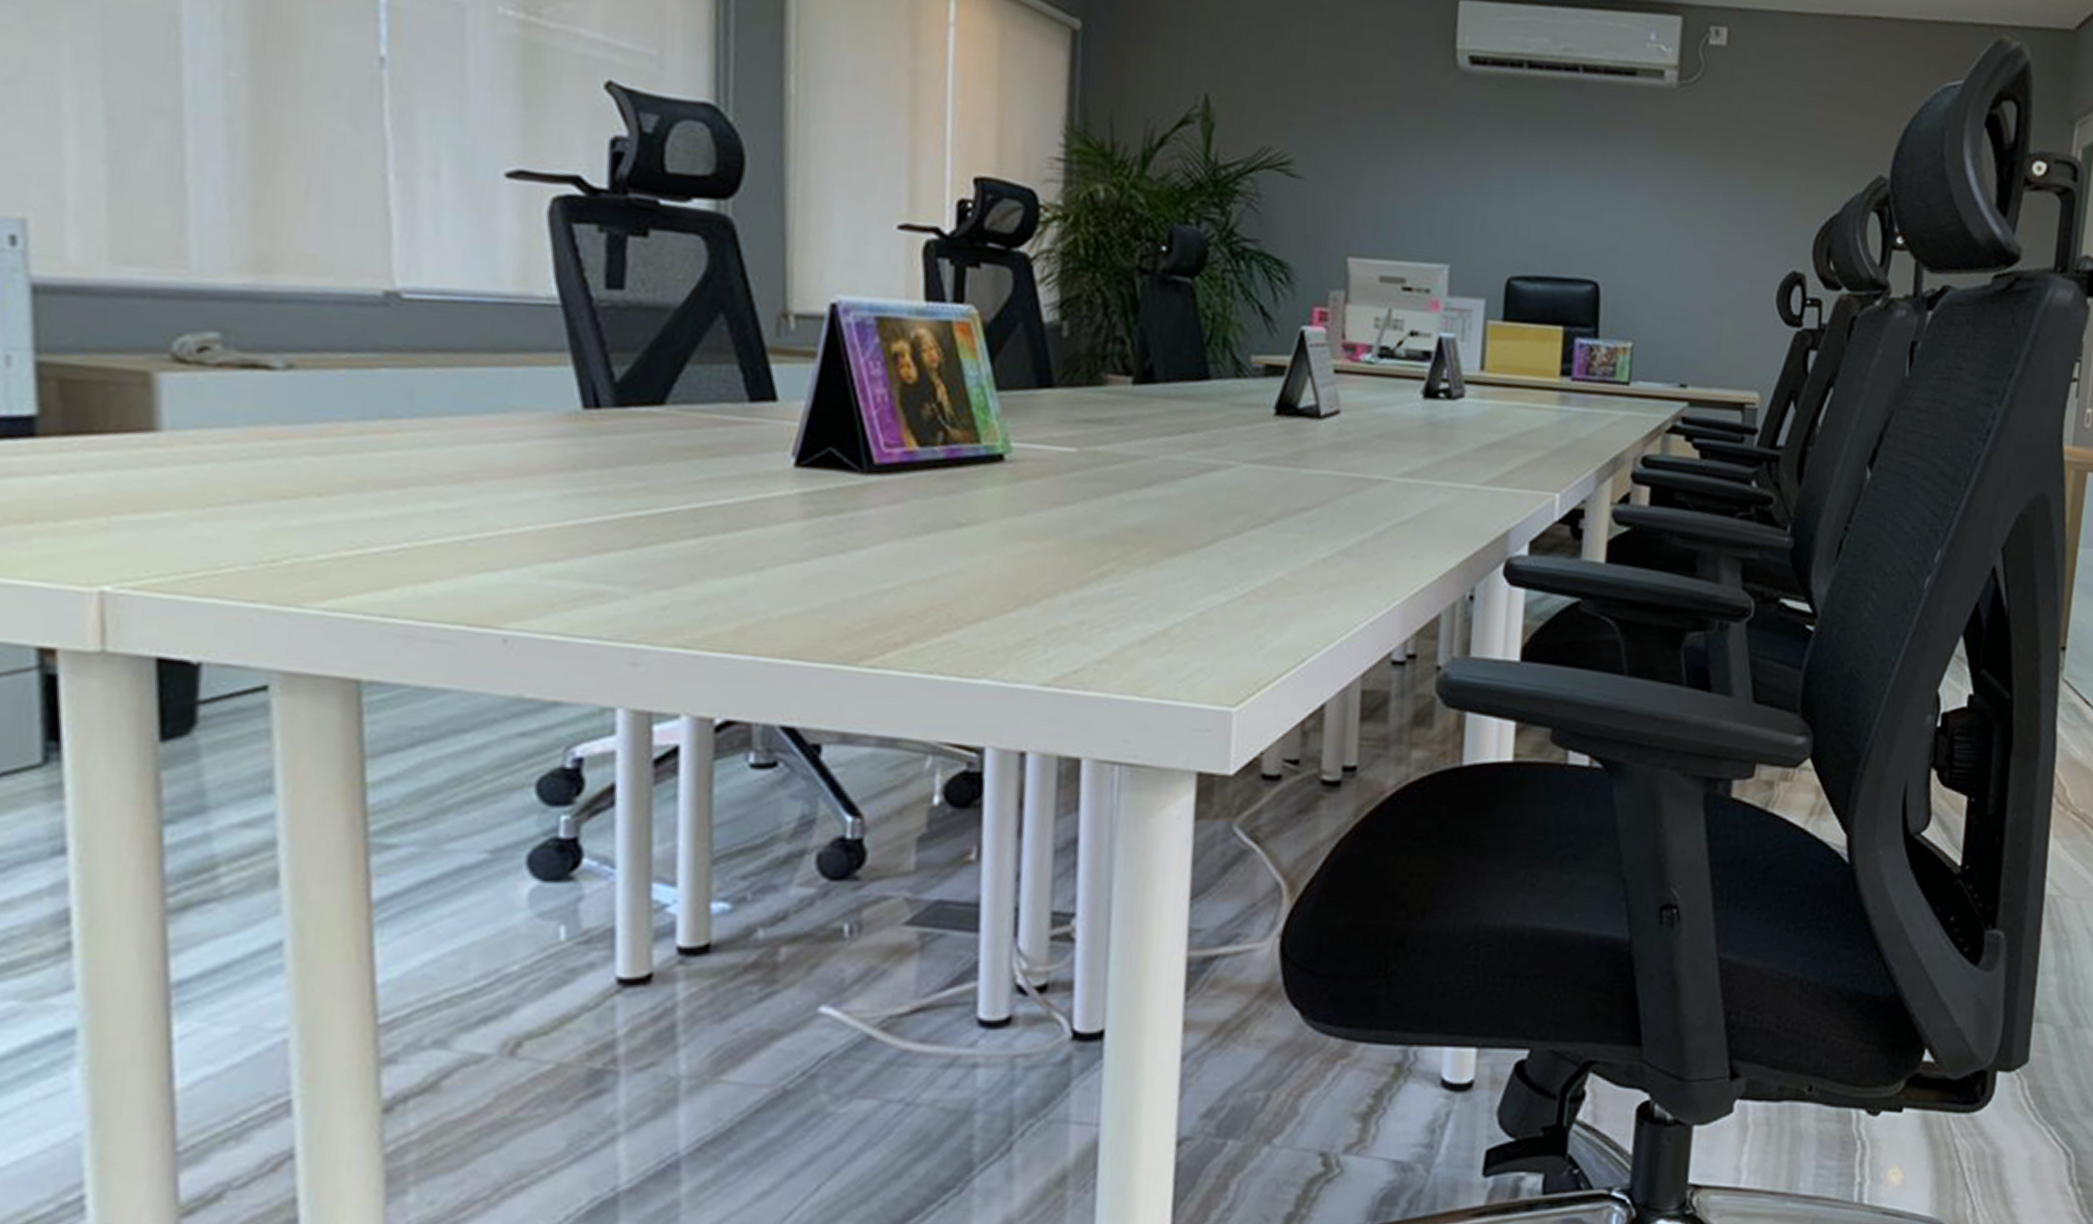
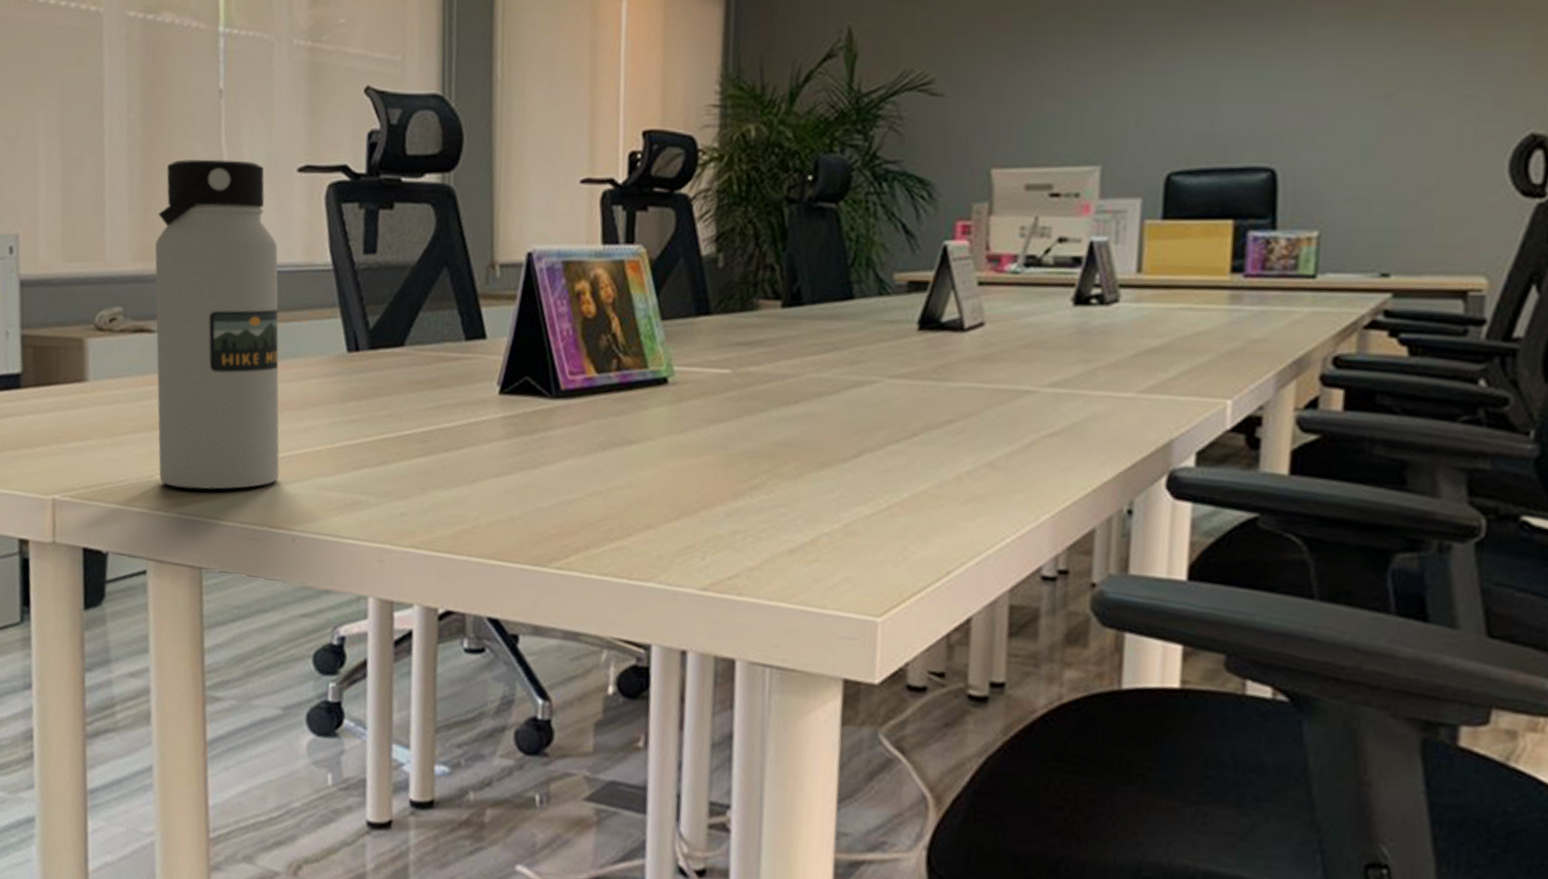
water bottle: none [275,142,483,578] -> present [155,159,280,490]

